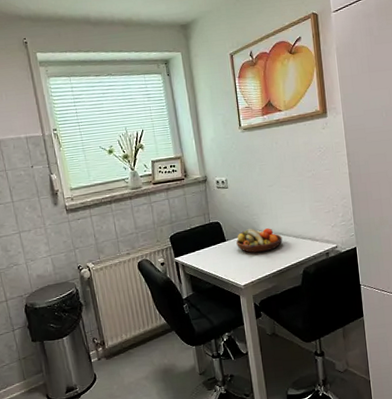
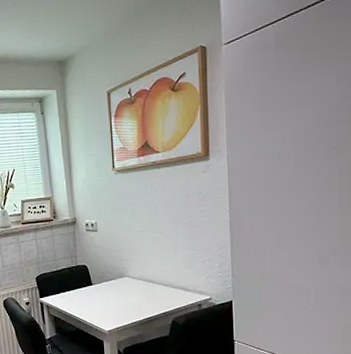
fruit bowl: present [236,228,283,253] -> none [103,273,152,299]

